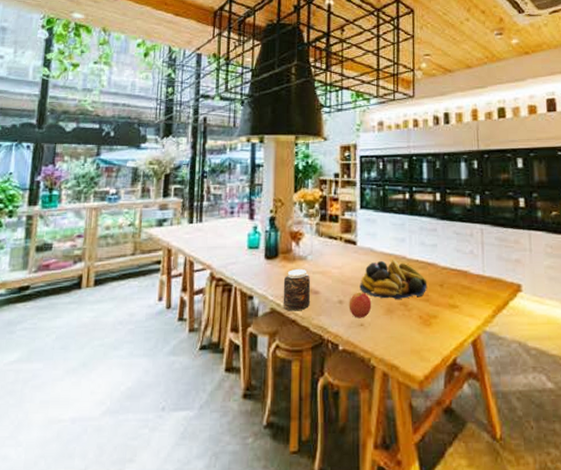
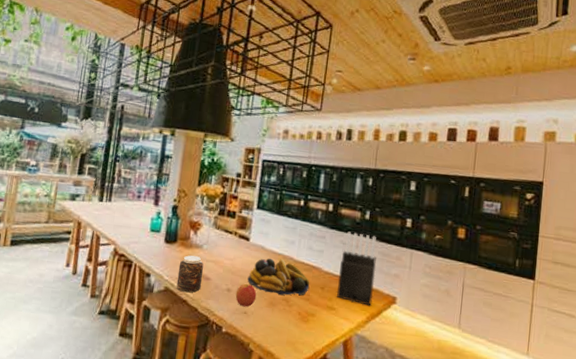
knife block: none [456,220,497,298] -> present [336,231,377,306]

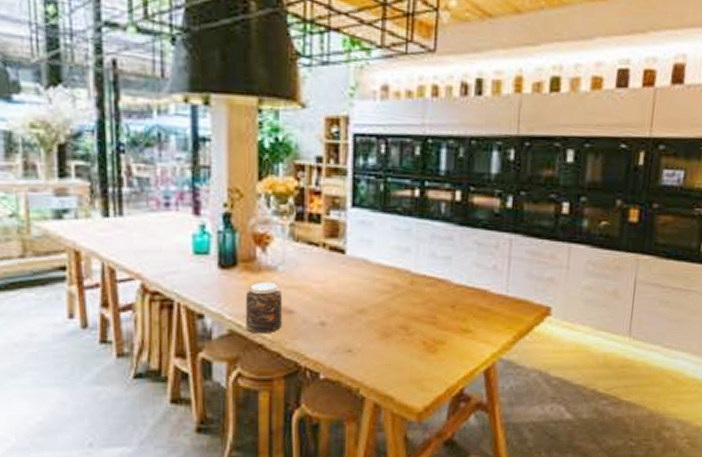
apple: present [235,283,257,307] -> none [333,312,363,343]
fruit bowl: present [247,258,310,296] -> none [348,274,436,321]
knife block: present [336,231,377,306] -> none [472,227,524,322]

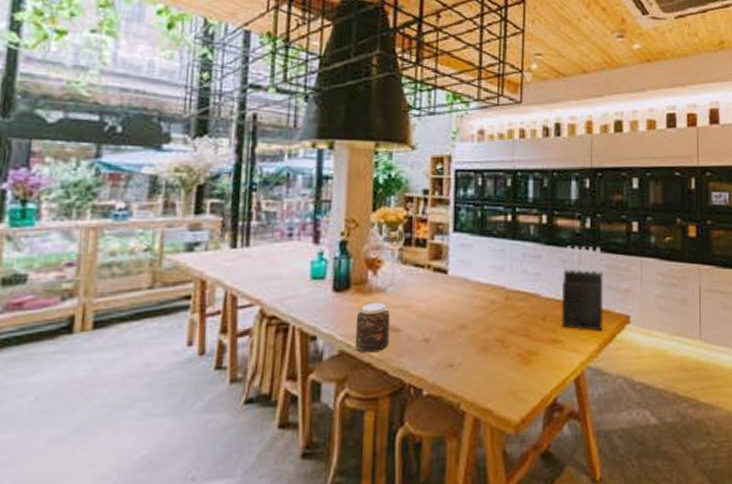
knife block: none [472,227,524,322] -> present [561,246,604,331]

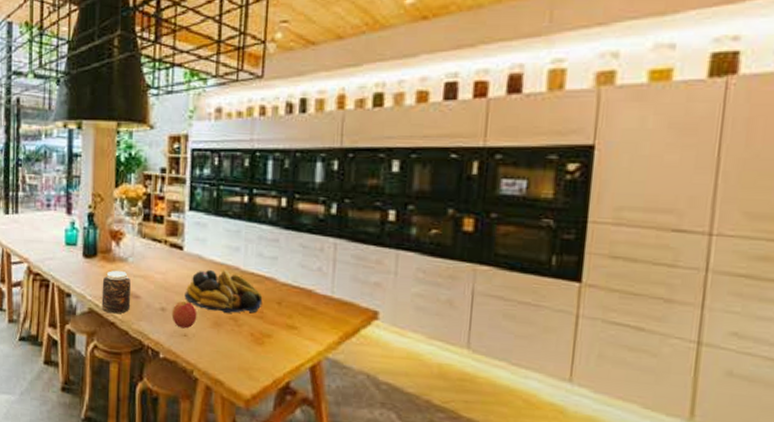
apple: none [436,328,464,359] -> present [171,300,197,329]
fruit bowl: none [450,291,528,335] -> present [184,269,263,314]
knife block: present [561,246,604,331] -> none [297,231,349,324]

